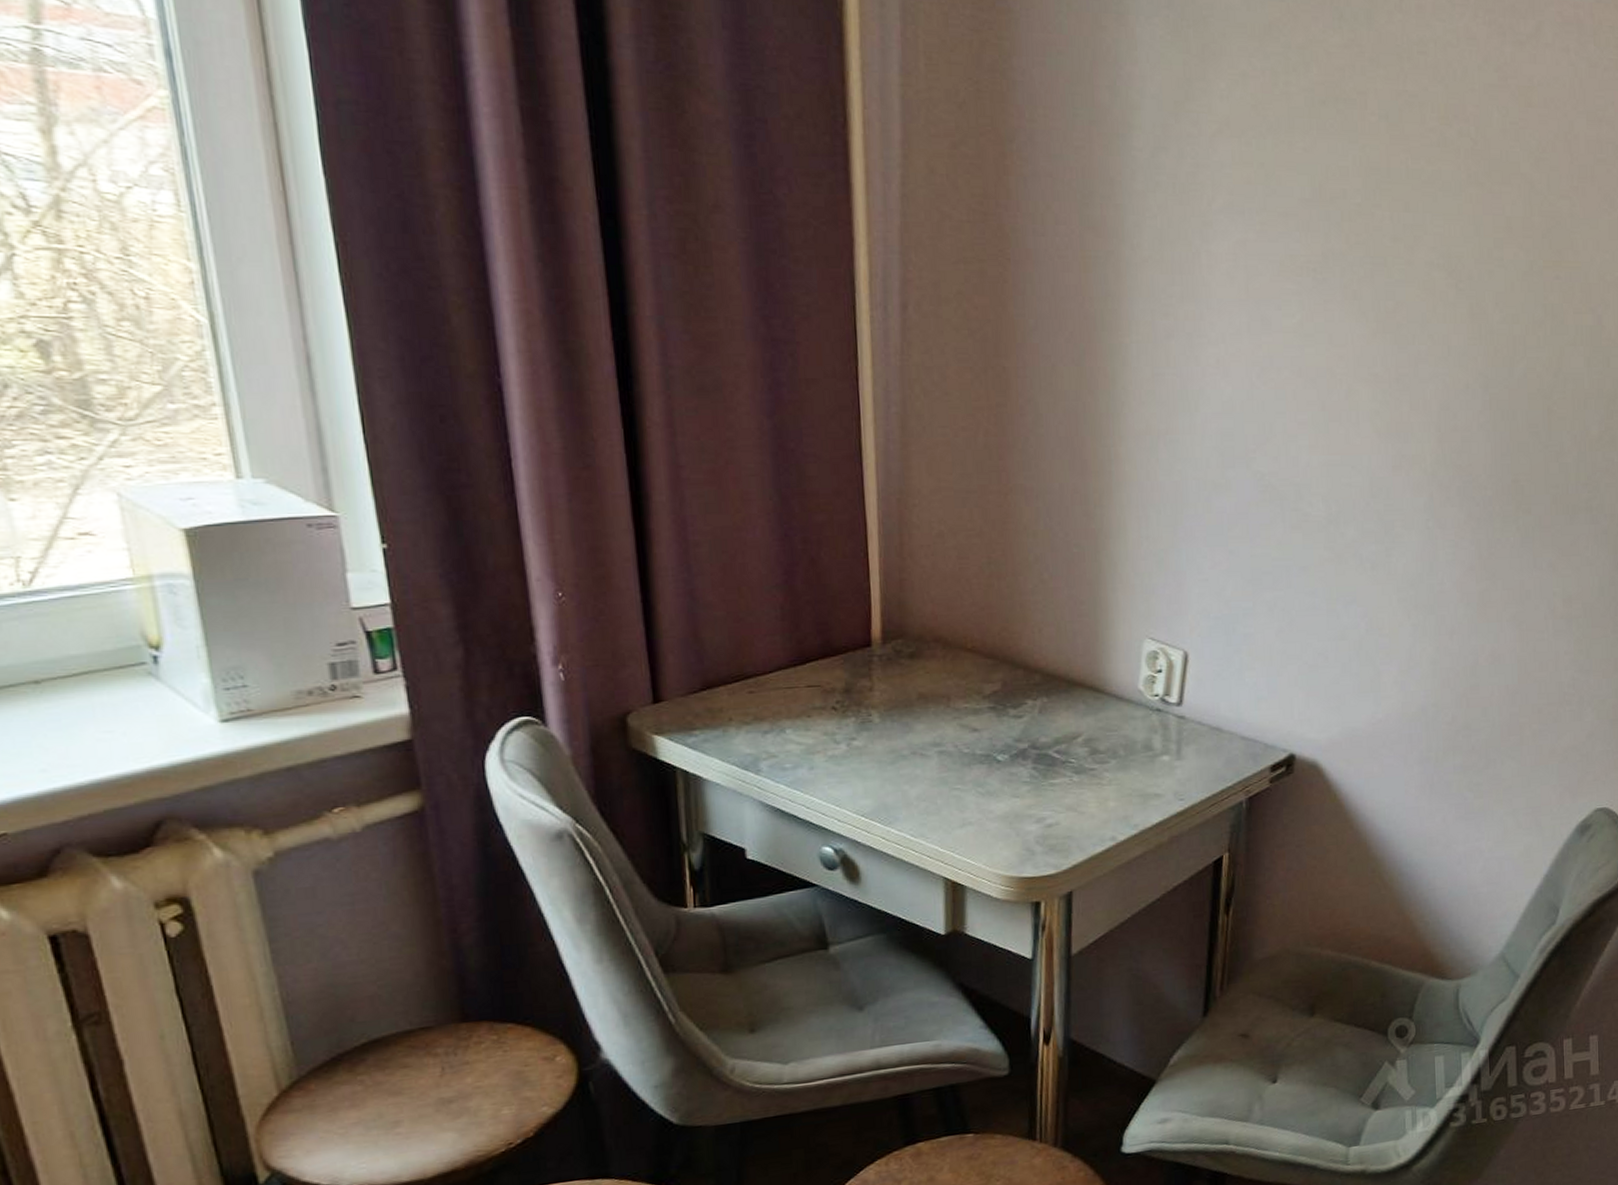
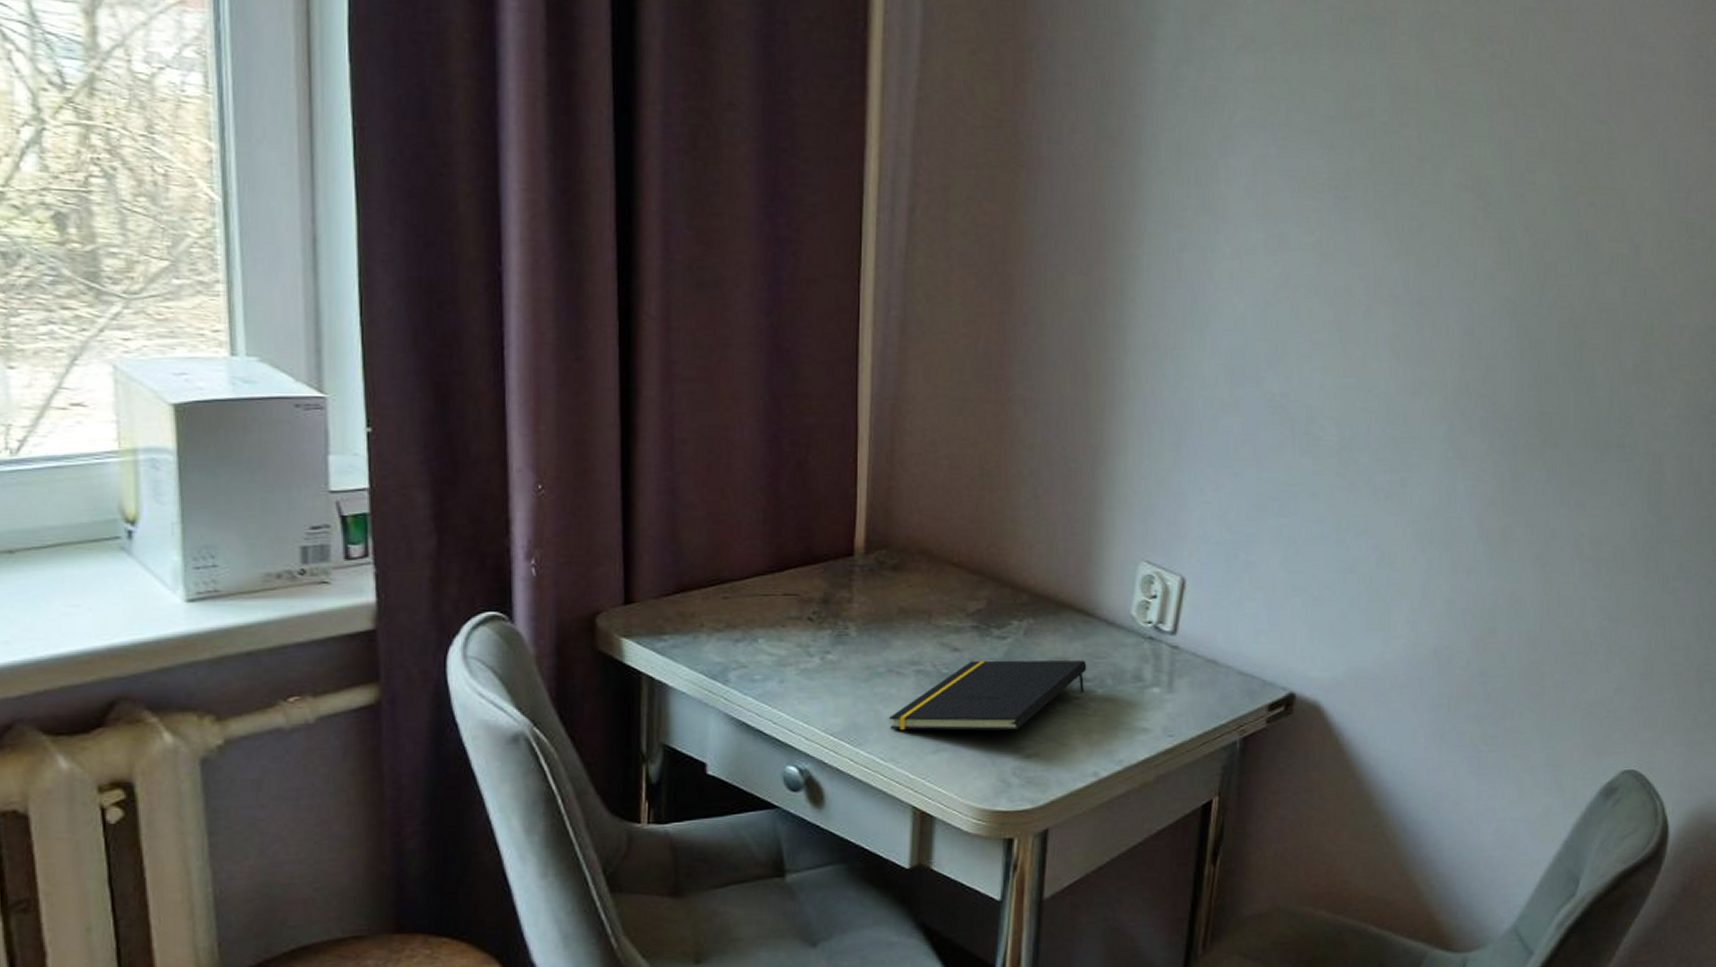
notepad: none [916,734,1100,808] -> present [889,660,1087,731]

